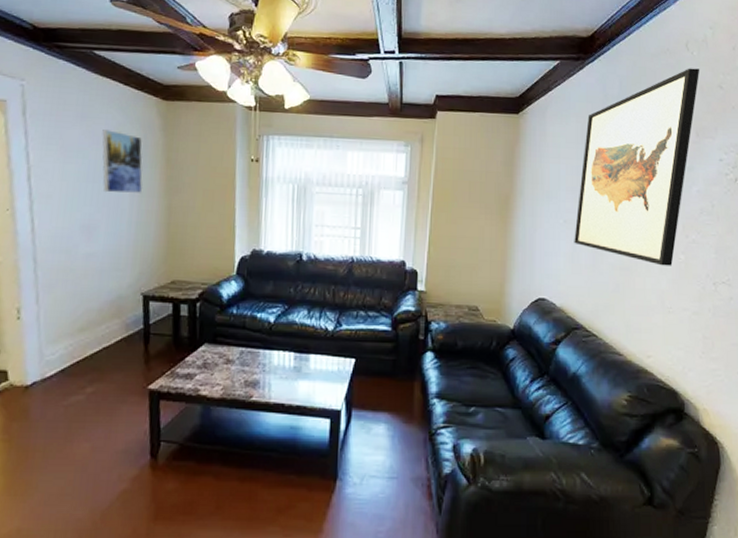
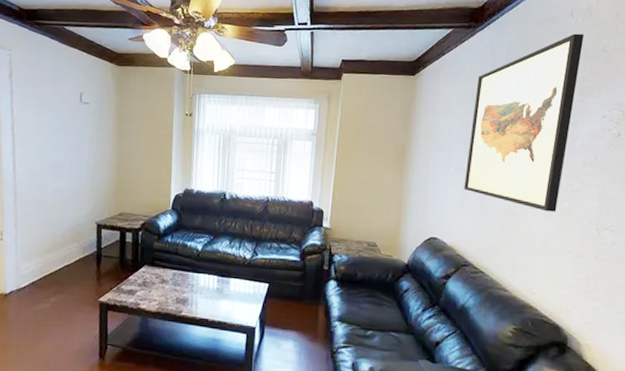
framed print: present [102,130,143,193] -> none [68,89,100,141]

